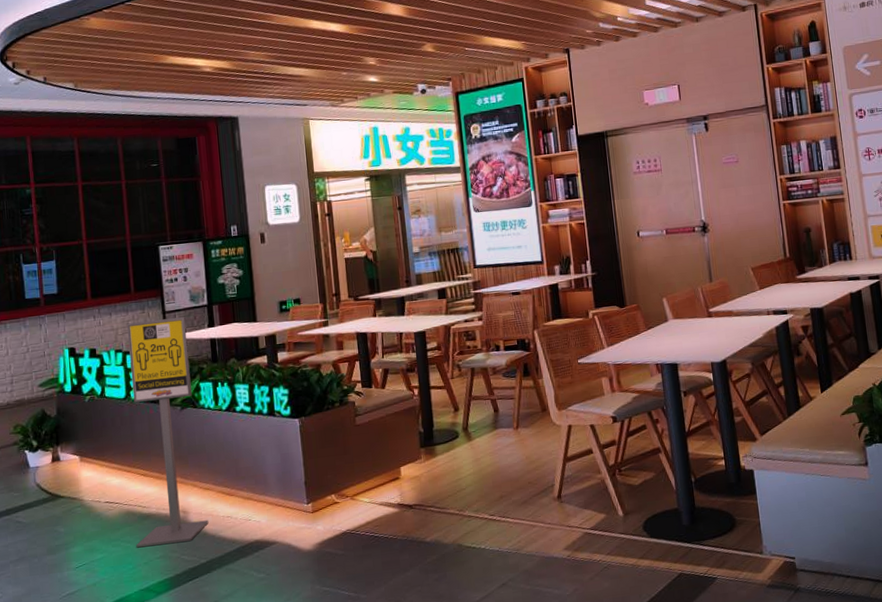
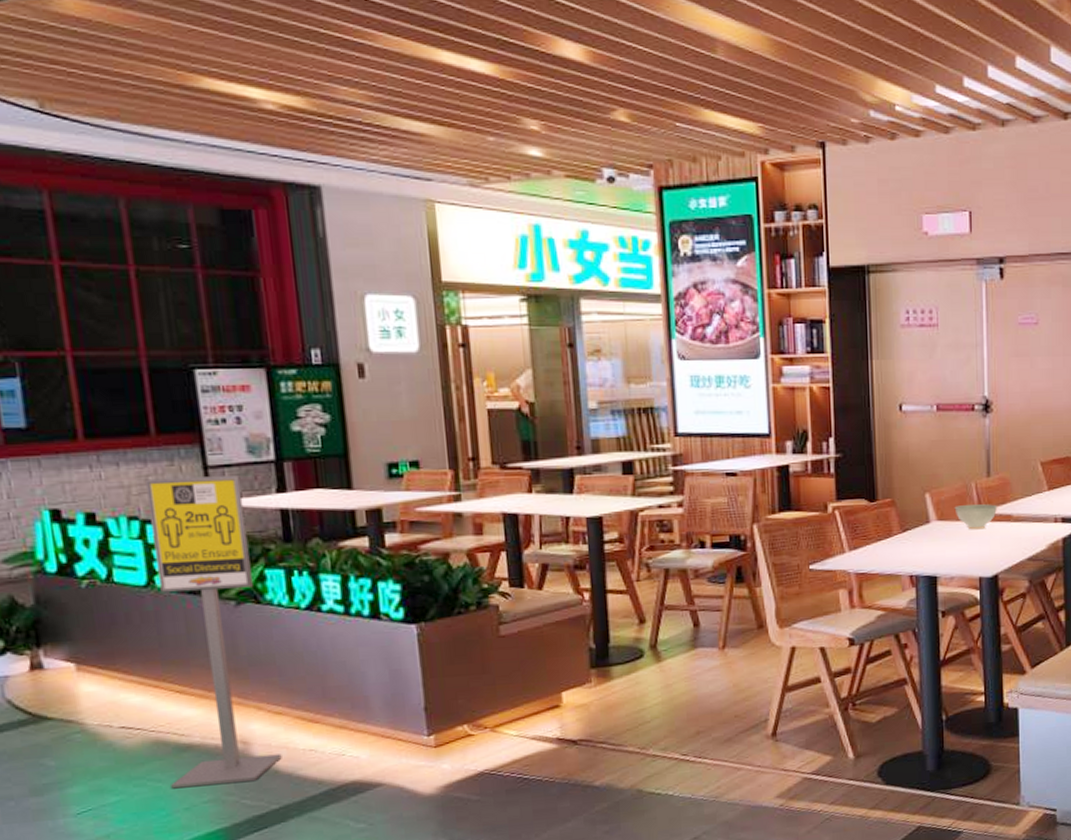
bowl: none [686,303,721,325] -> present [954,504,998,530]

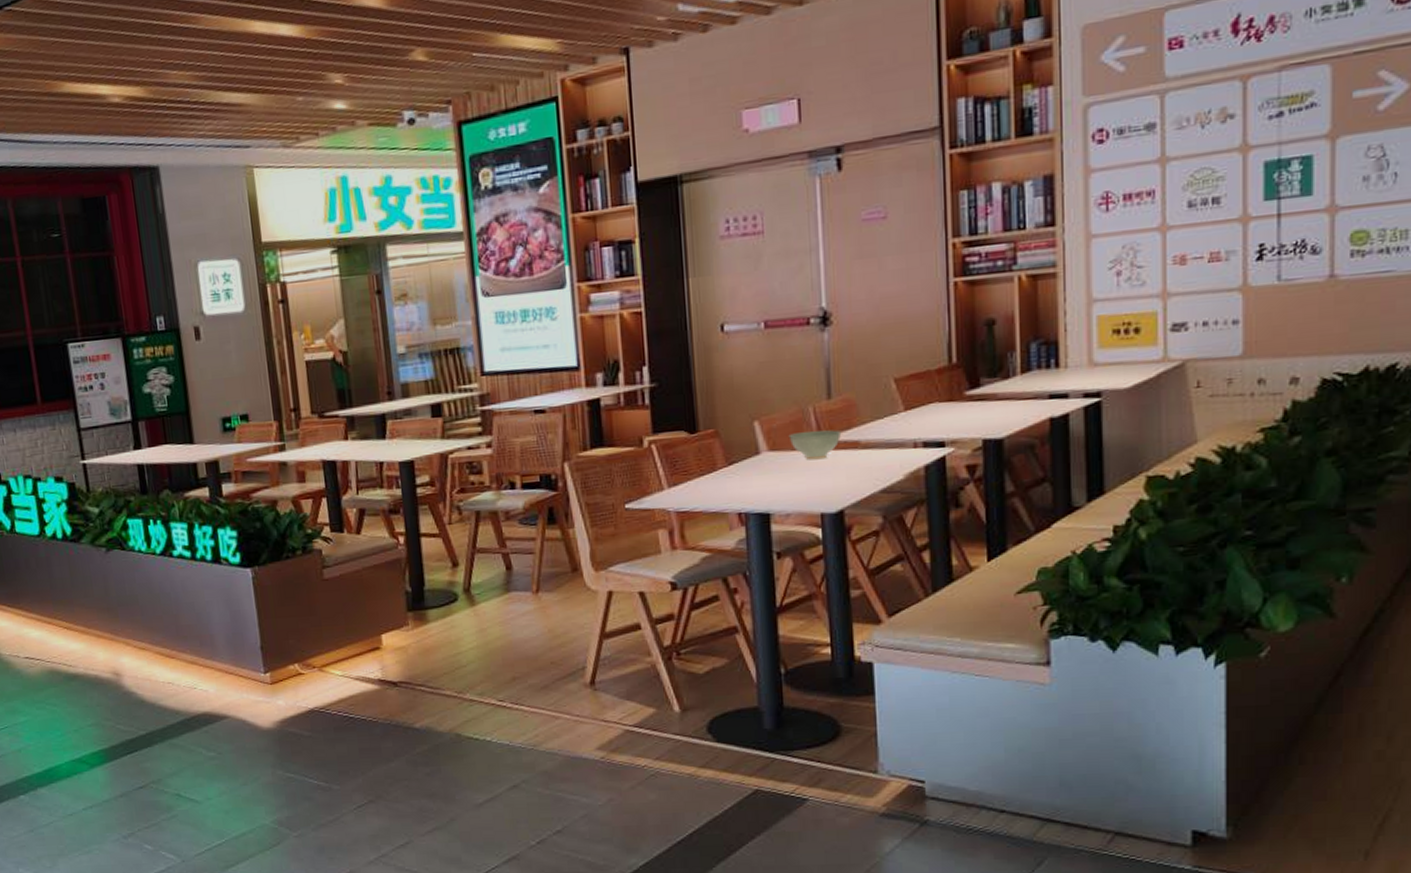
sign stand: present [146,475,282,789] -> none [35,436,146,713]

